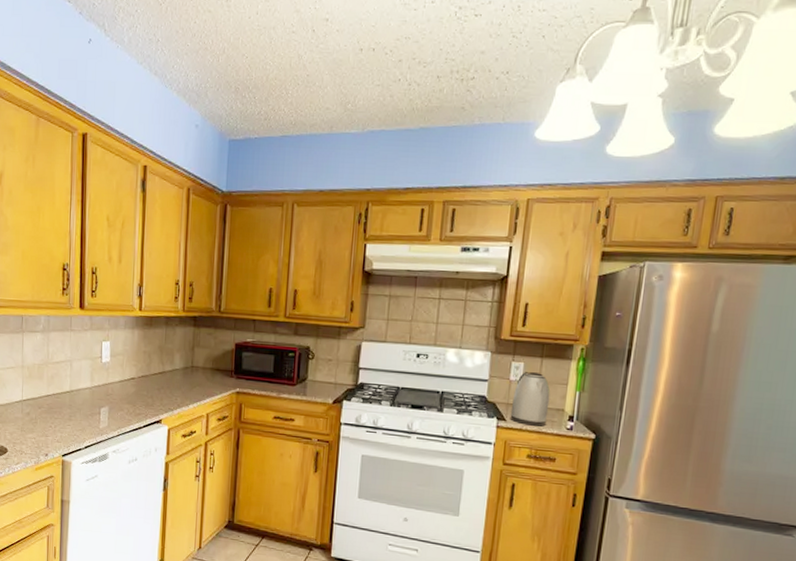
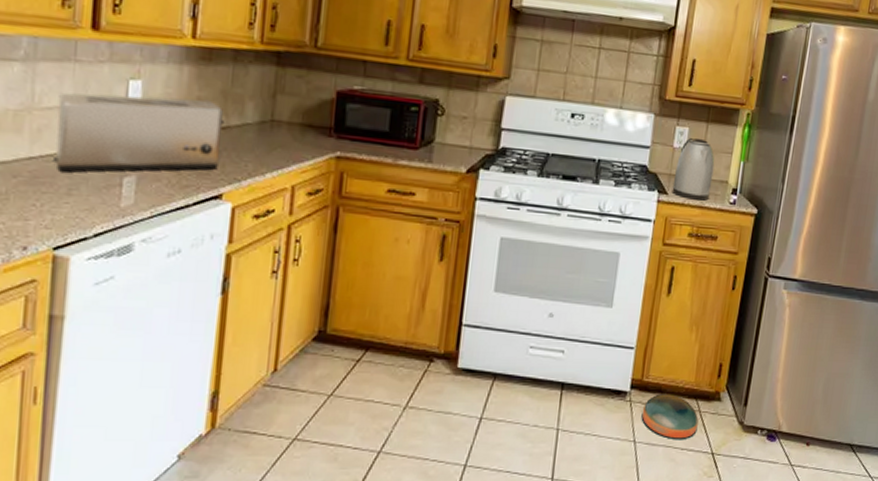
toaster: none [61,352,161,405] -> present [54,92,224,173]

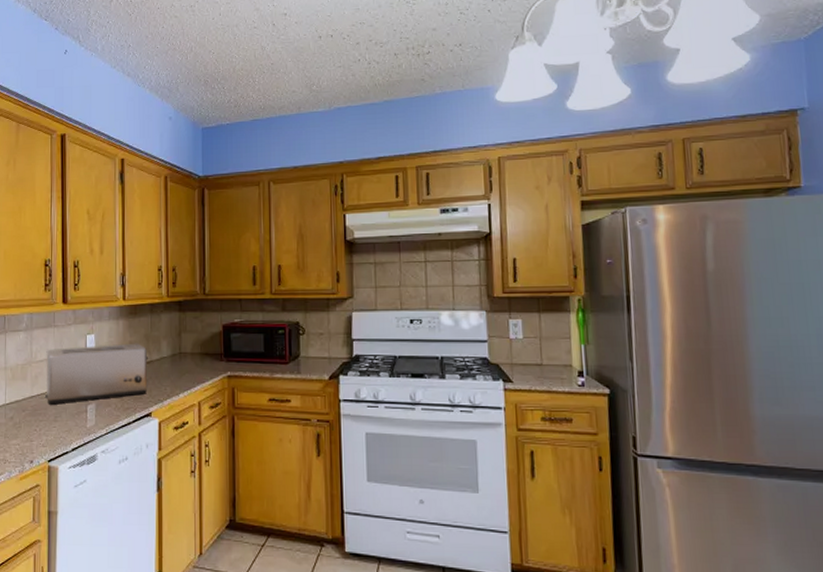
kettle: present [672,138,715,201] -> none [516,328,556,385]

